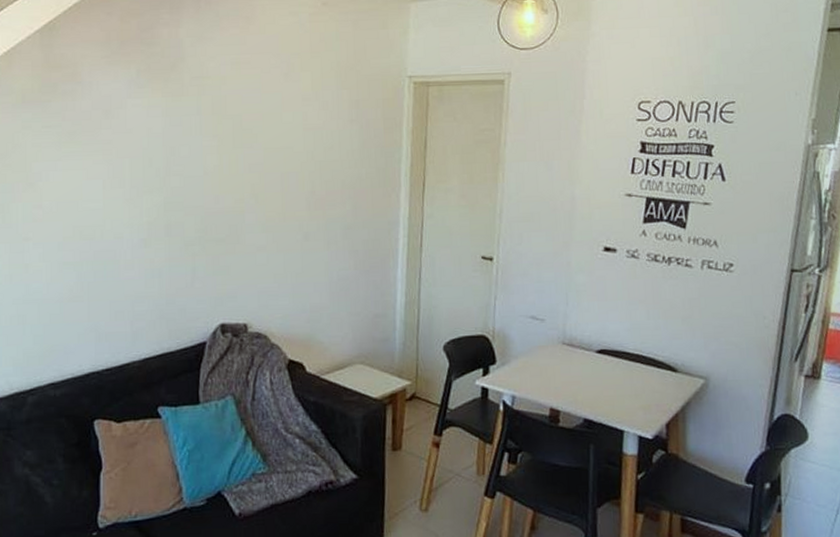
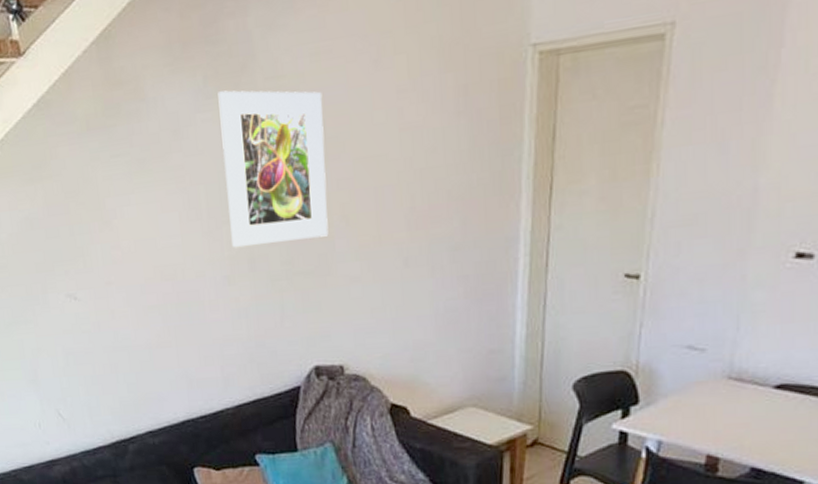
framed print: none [149,83,240,215] -> present [218,90,329,248]

